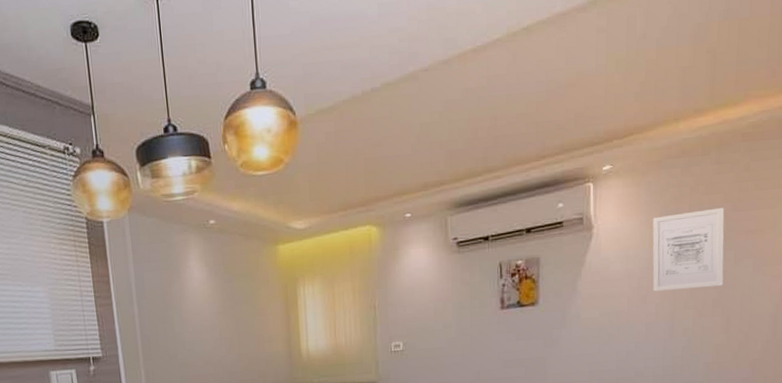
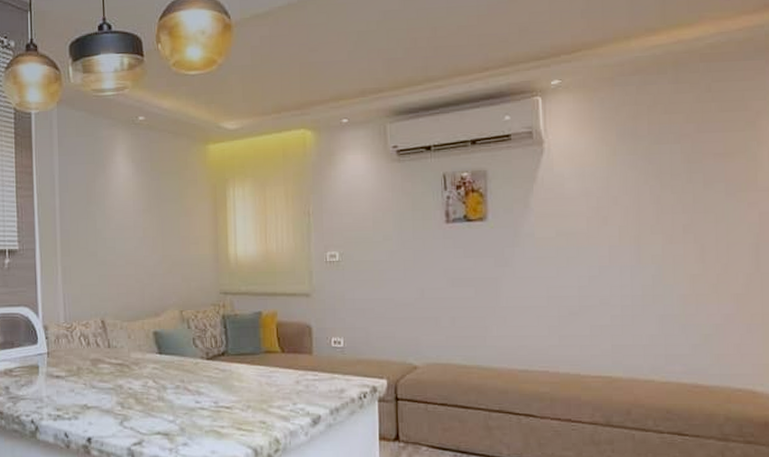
wall art: present [652,207,725,292] -> none [609,128,693,213]

